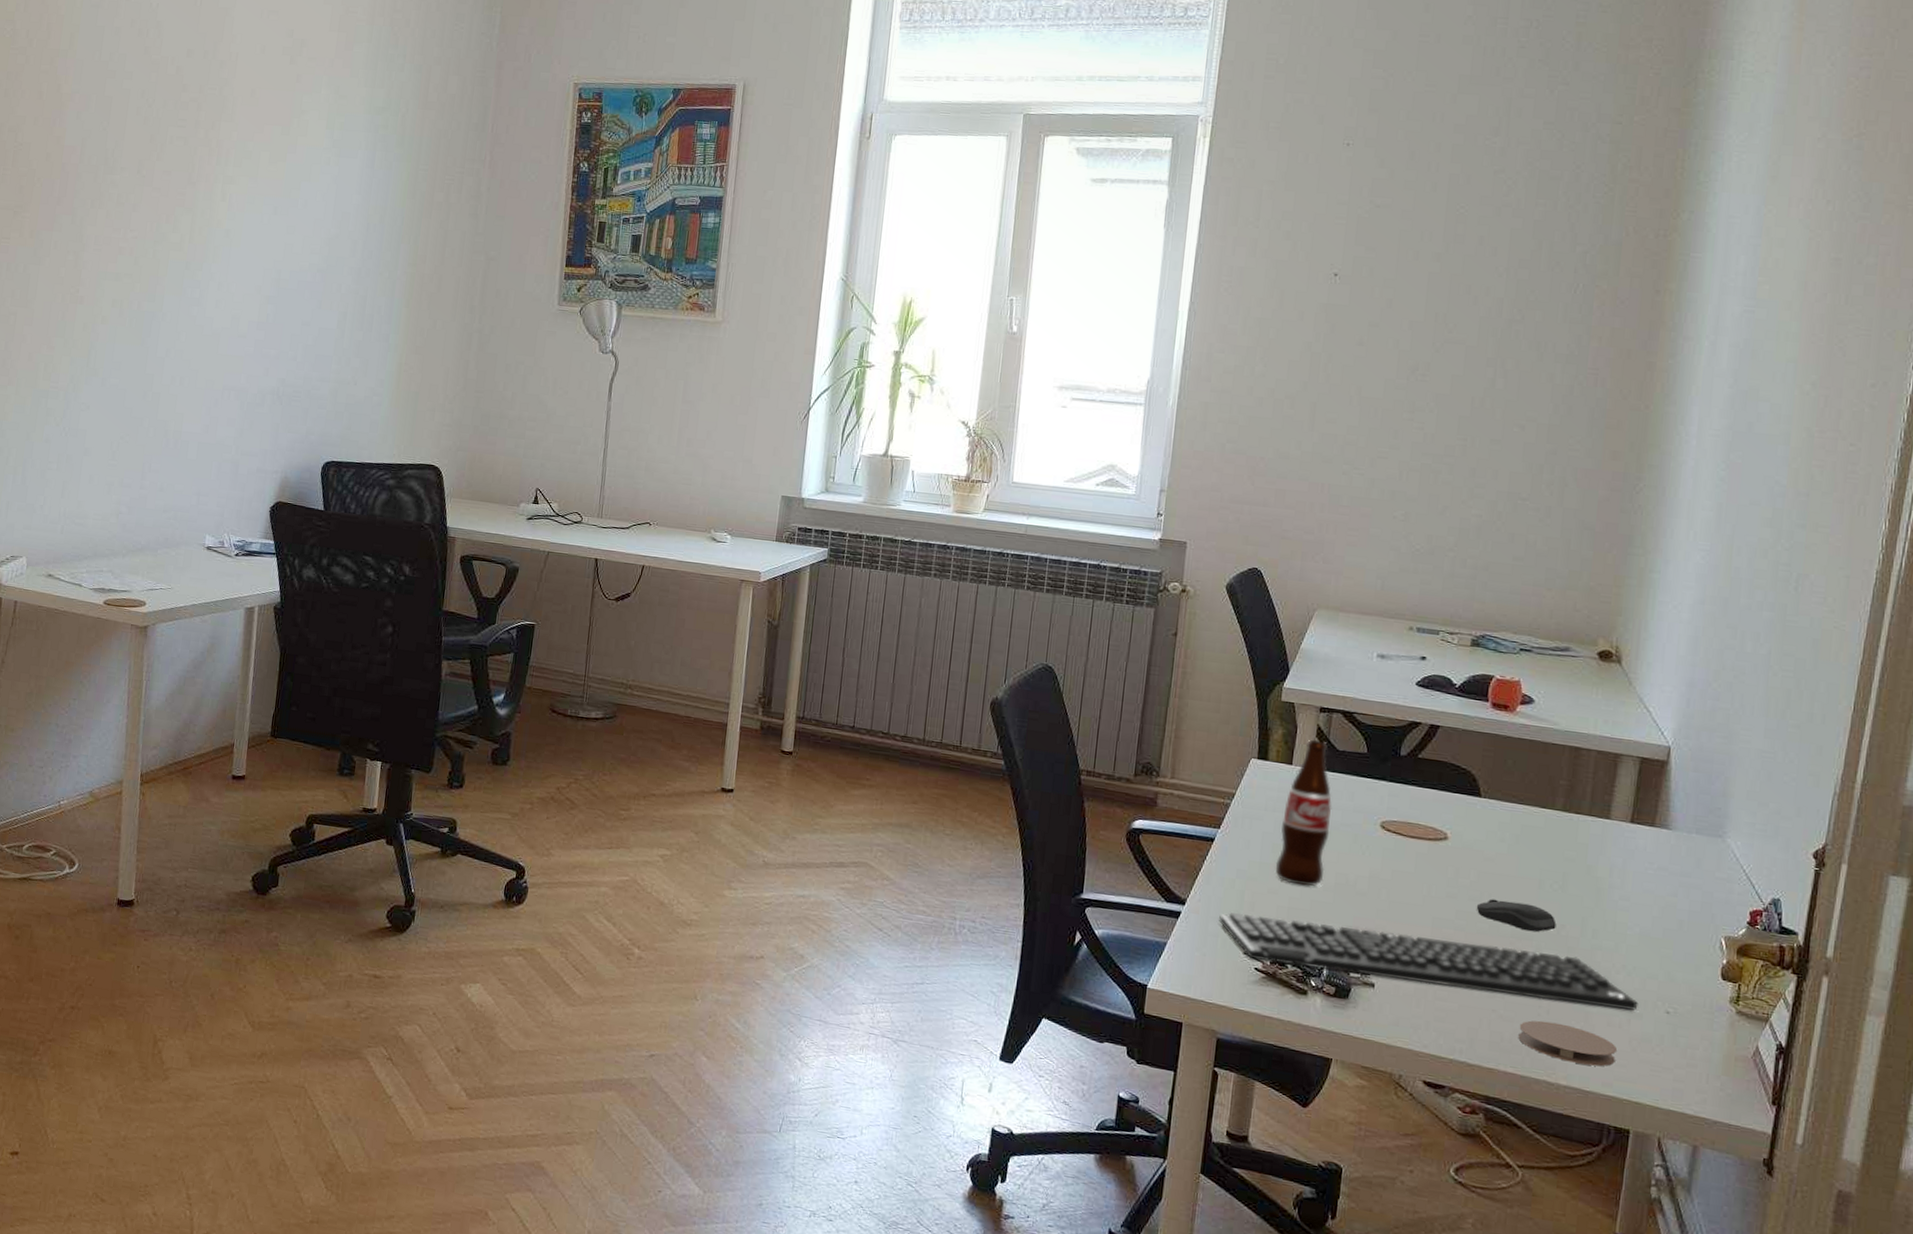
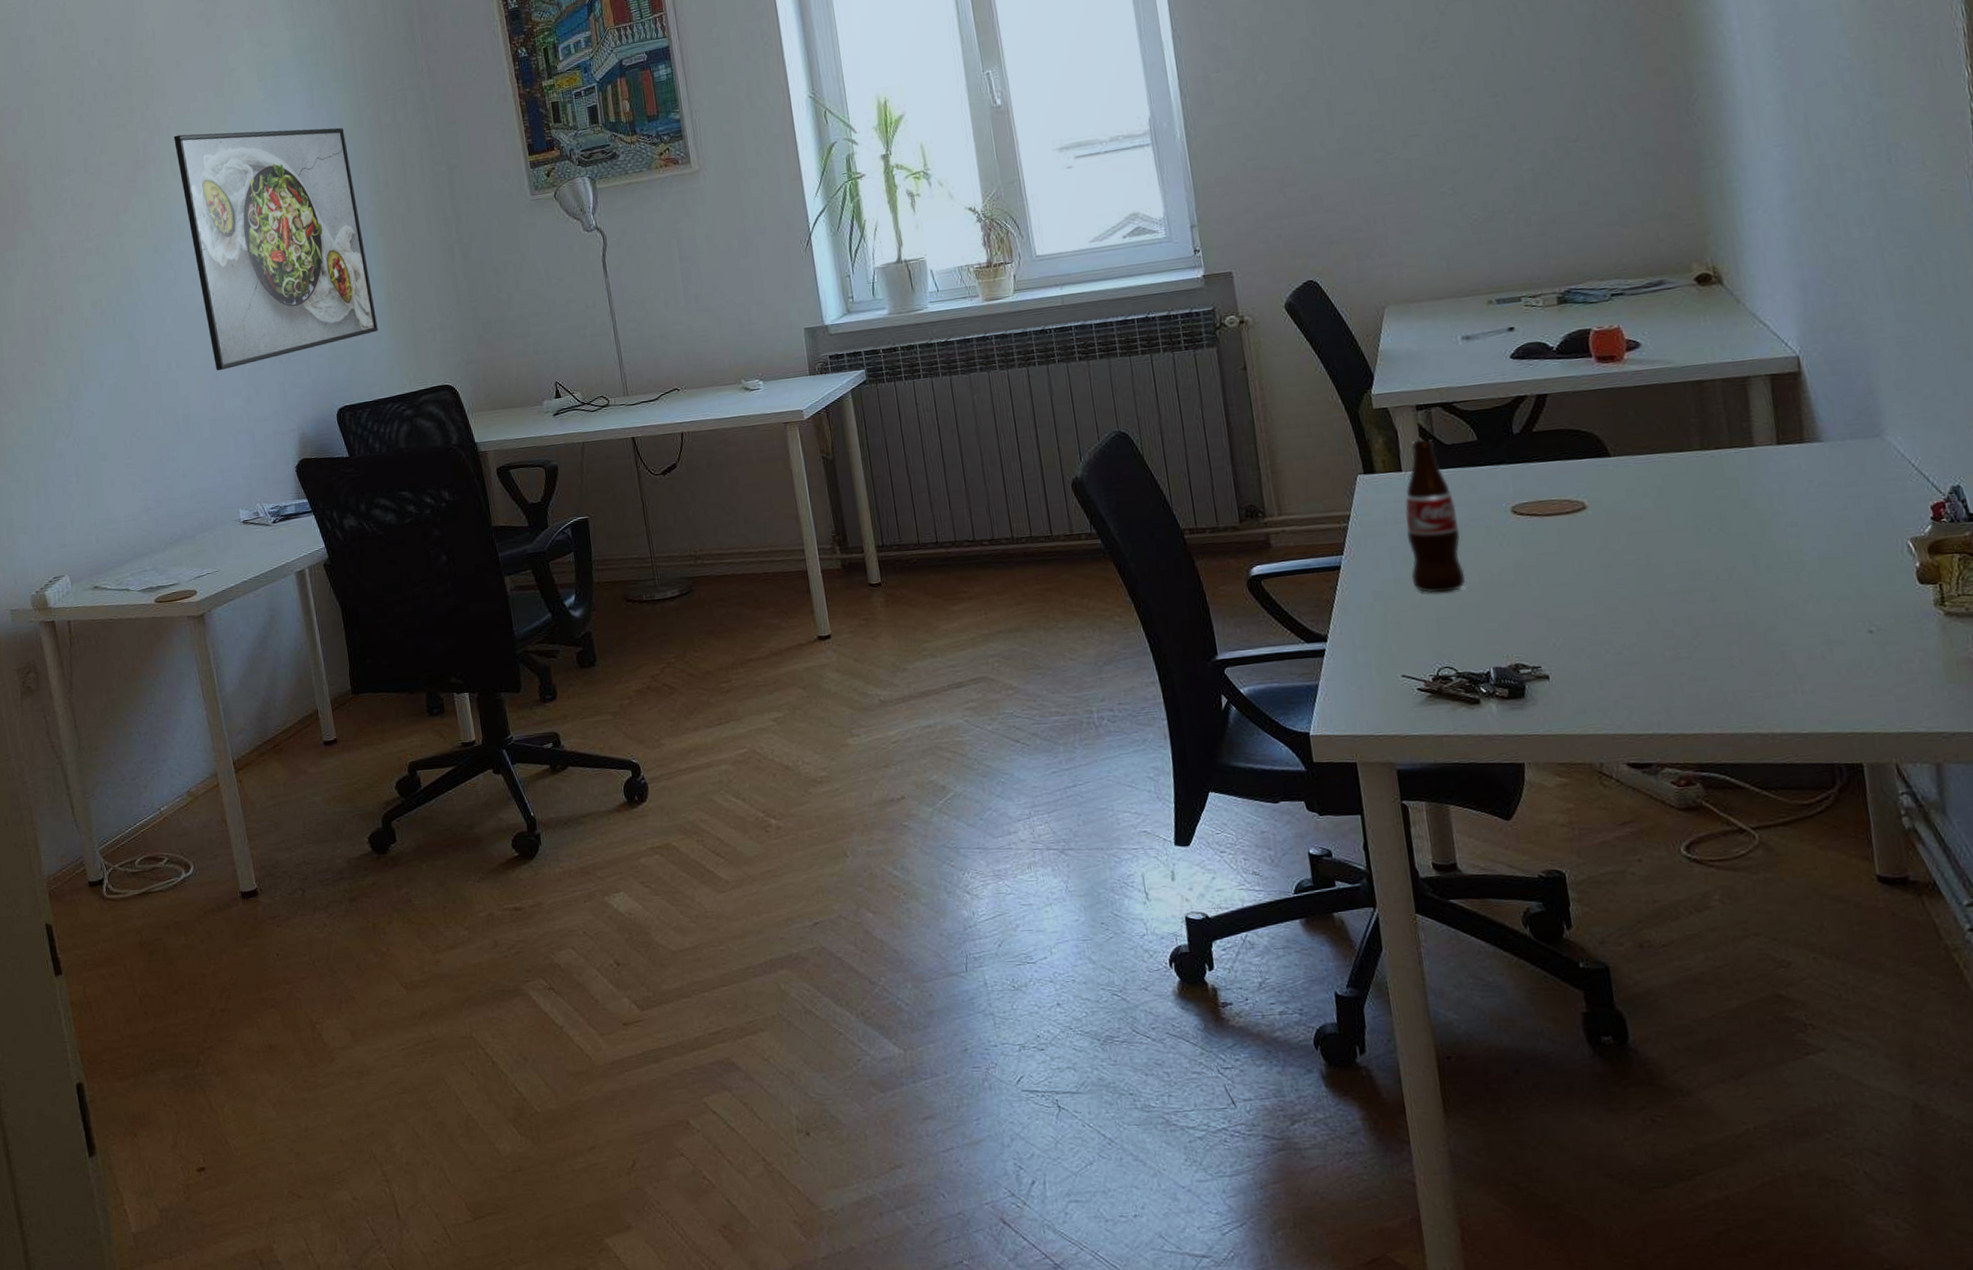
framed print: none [217,160,397,398] -> present [174,127,378,371]
keyboard: present [1219,912,1638,1011] -> none [1366,597,1837,681]
computer mouse: present [1476,899,1557,932] -> none [1635,554,1727,583]
coaster: present [1518,1020,1618,1067] -> none [1714,669,1828,708]

